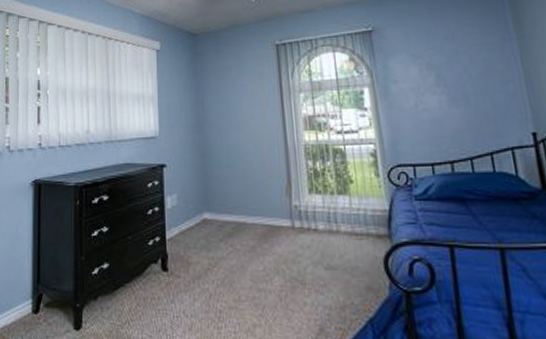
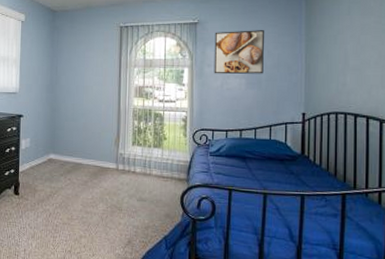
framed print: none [396,31,469,92] -> present [214,30,264,74]

